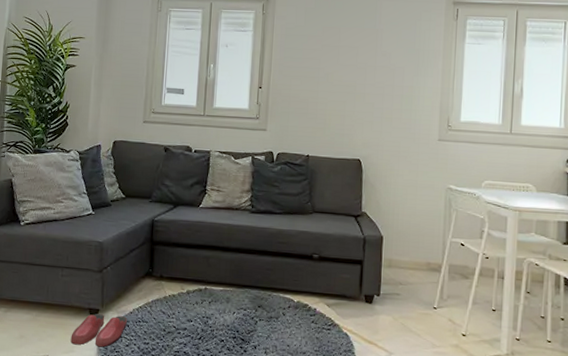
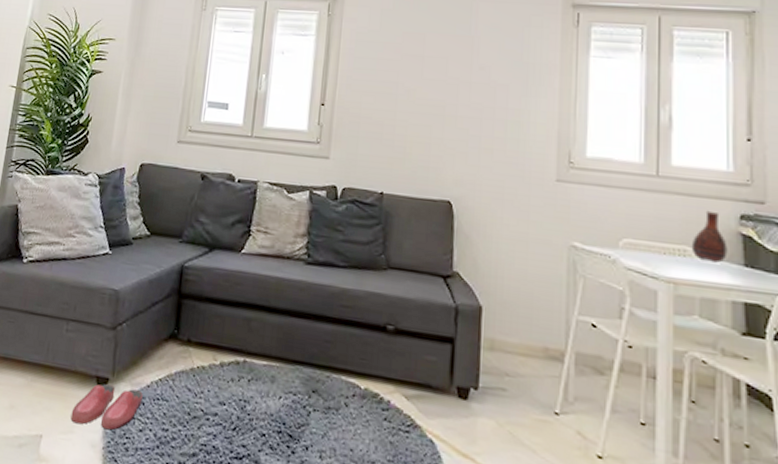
vase: none [532,157,557,195] -> present [691,210,728,263]

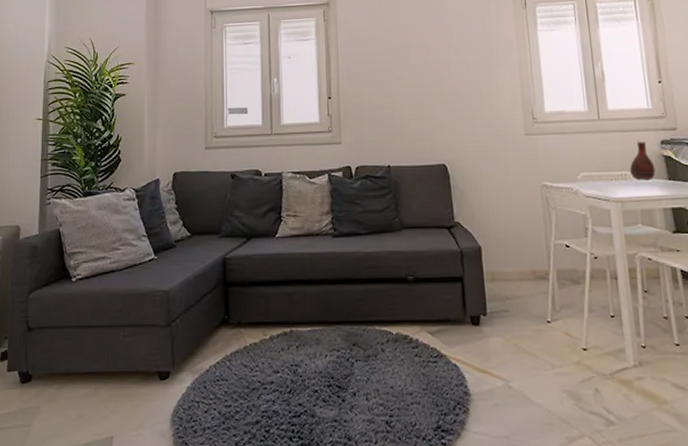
slippers: present [70,384,143,431] -> none [138,376,203,419]

